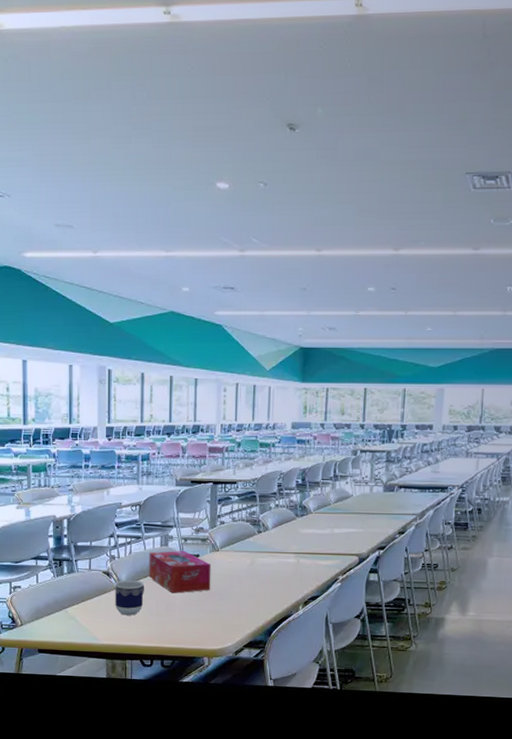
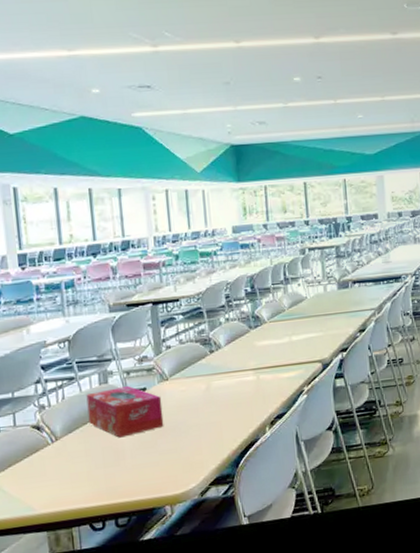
cup: present [114,580,144,616] -> none [47,429,86,474]

